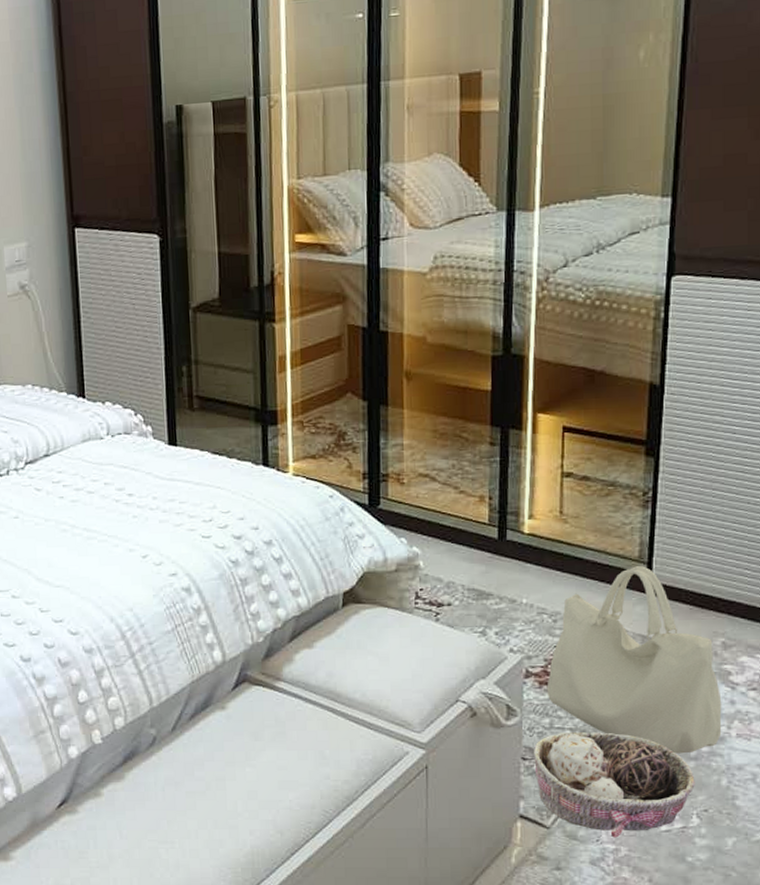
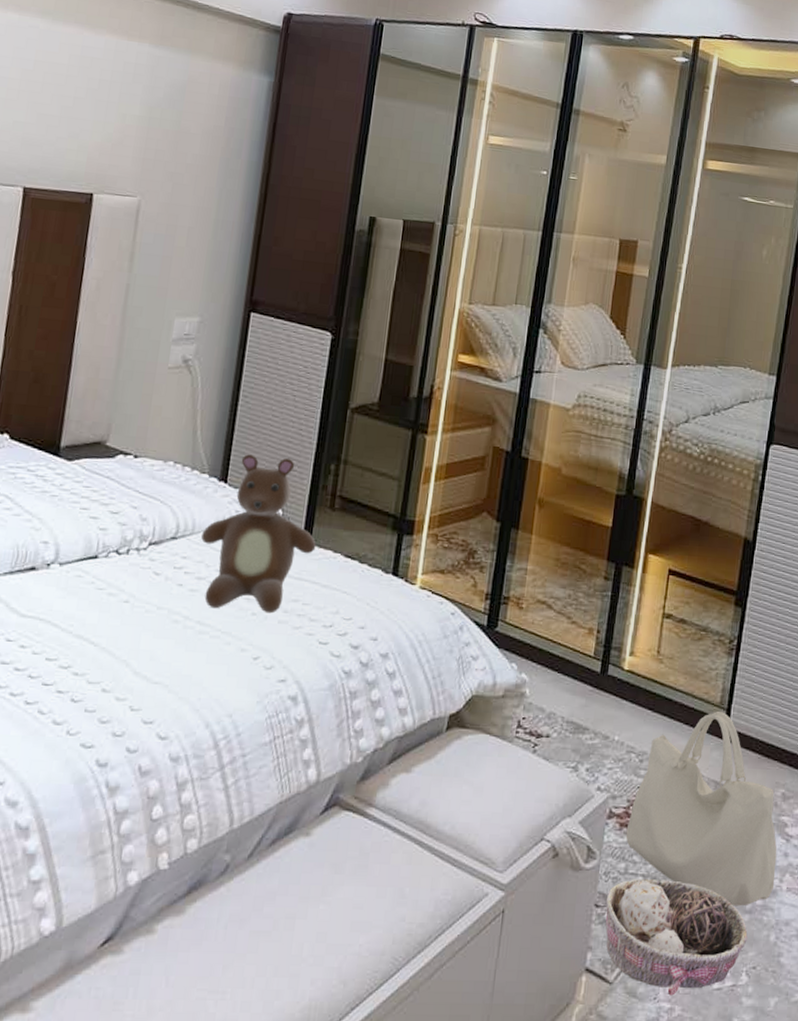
teddy bear: none [72,366,182,516] -> present [201,454,316,614]

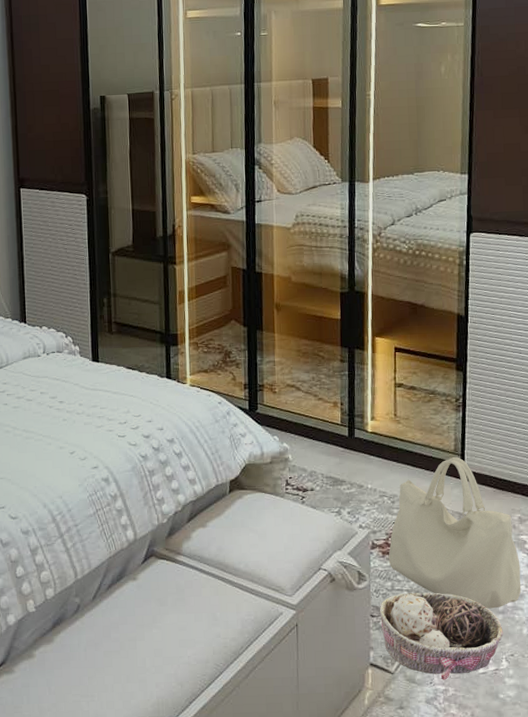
teddy bear: present [201,454,316,614] -> none [15,298,103,419]

